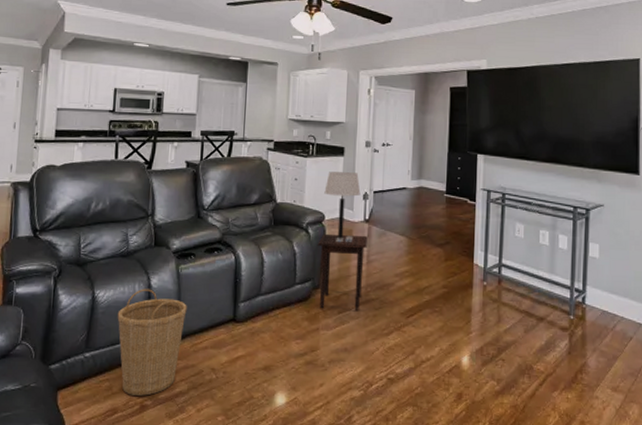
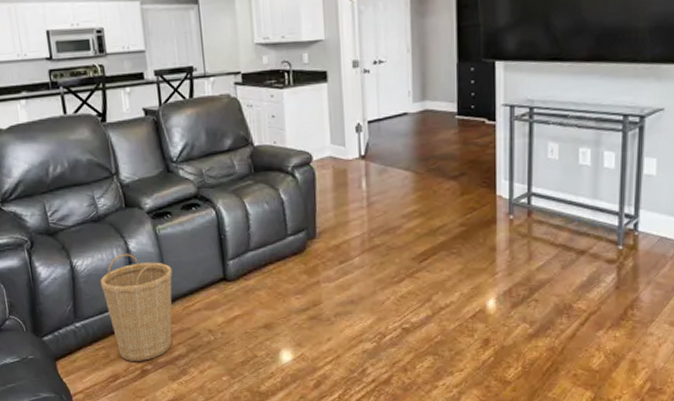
side table: present [317,233,368,311] -> none [306,174,366,260]
table lamp: present [324,172,361,239] -> none [308,101,352,181]

